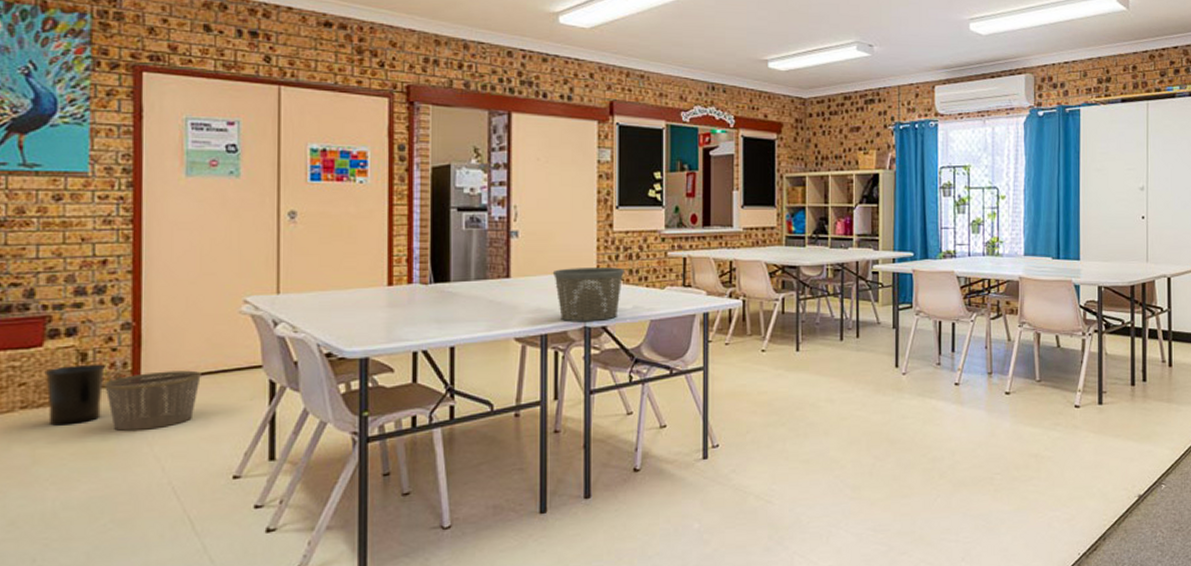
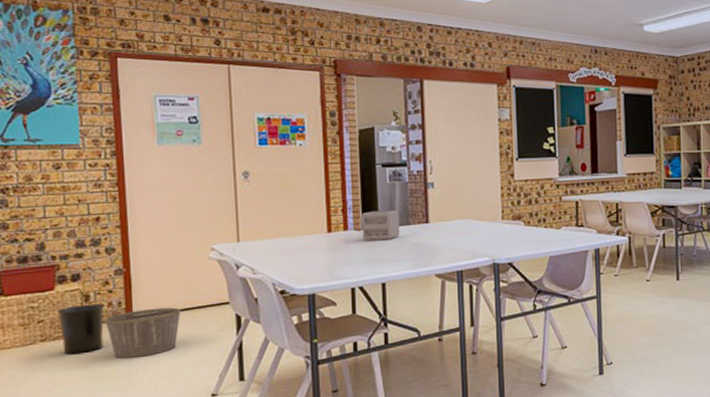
desk organizer: none [430,262,475,297] -> present [362,210,400,241]
basket: present [552,267,624,322] -> none [464,211,526,260]

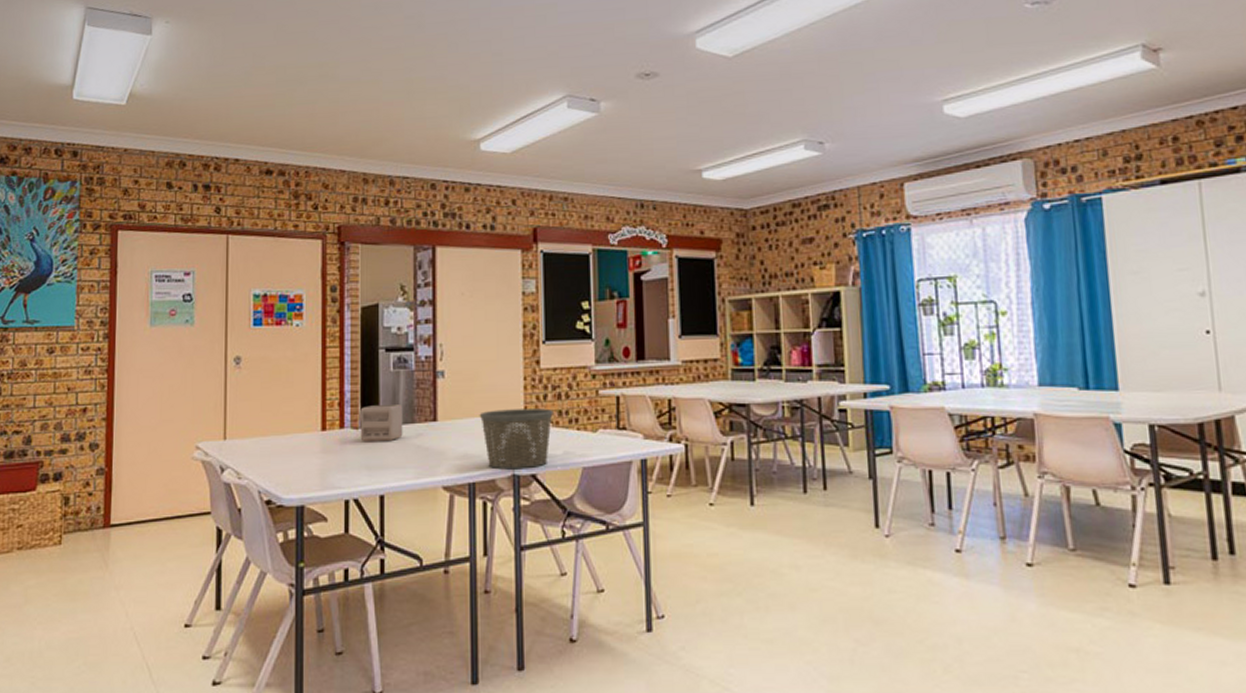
waste bin: present [57,303,106,355] -> none [36,508,84,567]
basket: present [105,307,181,359] -> none [82,516,159,575]
basket: none [464,211,526,260] -> present [479,408,553,470]

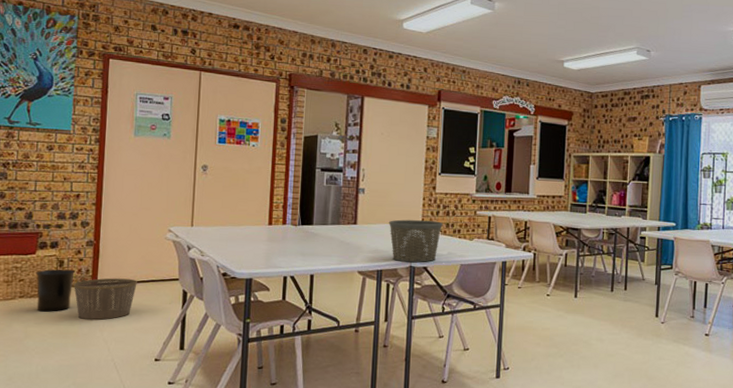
waste bin: none [36,508,84,567] -> present [35,269,76,312]
basket: none [82,516,159,575] -> present [74,278,137,320]
desk organizer: present [360,405,403,442] -> none [298,209,332,237]

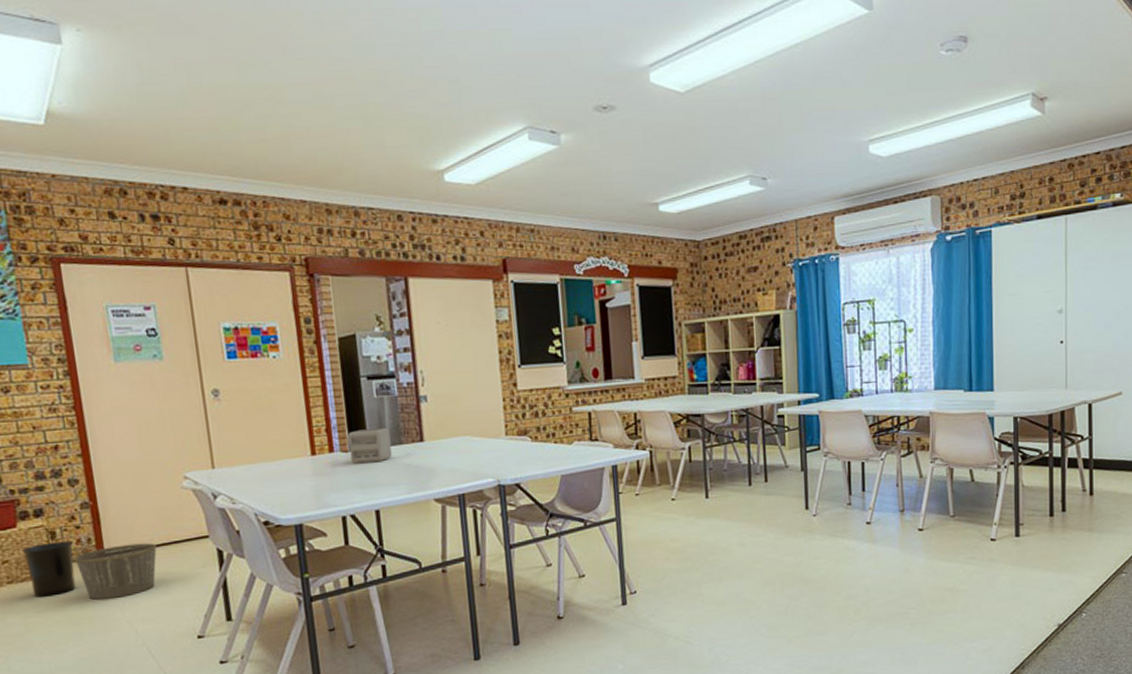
desk organizer: none [298,209,332,237] -> present [348,428,392,464]
basket: present [388,219,443,263] -> none [463,425,532,481]

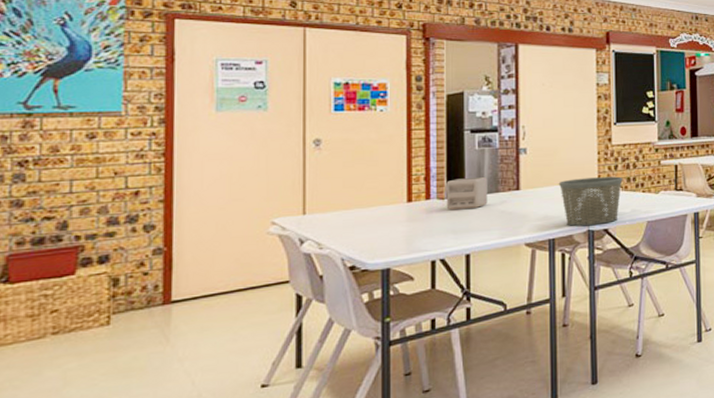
waste bin: present [22,540,76,597] -> none [76,288,138,349]
basket: present [74,543,157,600] -> none [136,289,230,350]
basket: none [463,425,532,481] -> present [558,176,623,227]

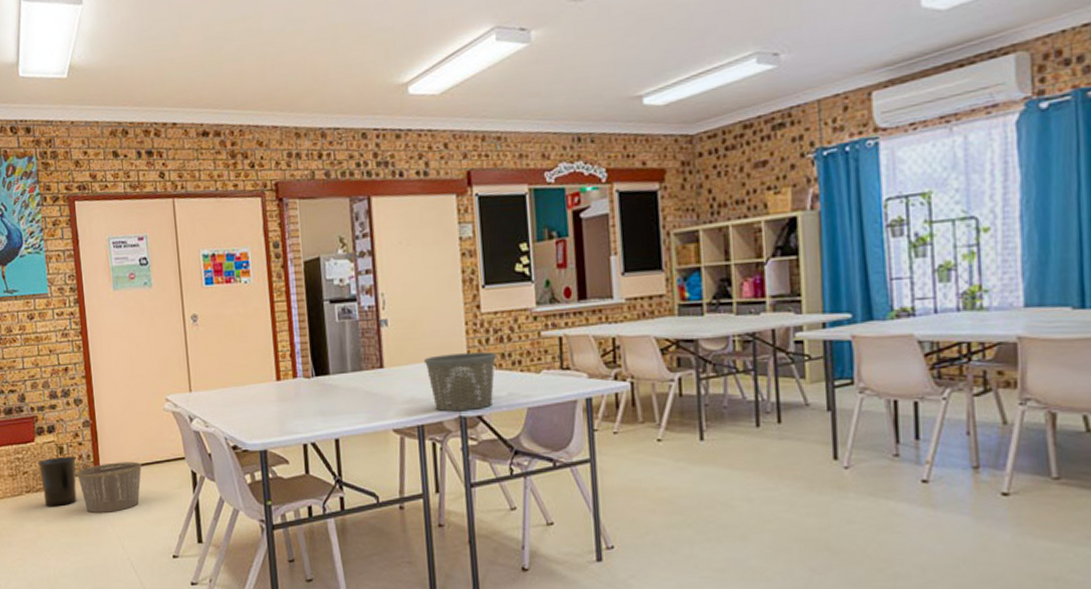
waste bin: none [76,288,138,349] -> present [37,456,77,507]
basket: none [136,289,230,350] -> present [77,461,142,514]
desk organizer: present [446,177,488,211] -> none [311,354,352,390]

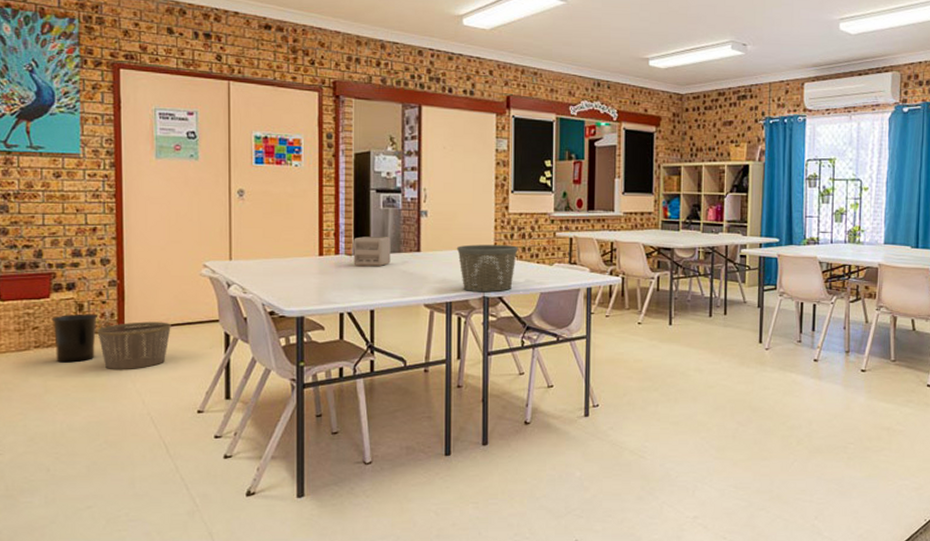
desk organizer: none [311,354,352,390] -> present [353,236,391,267]

